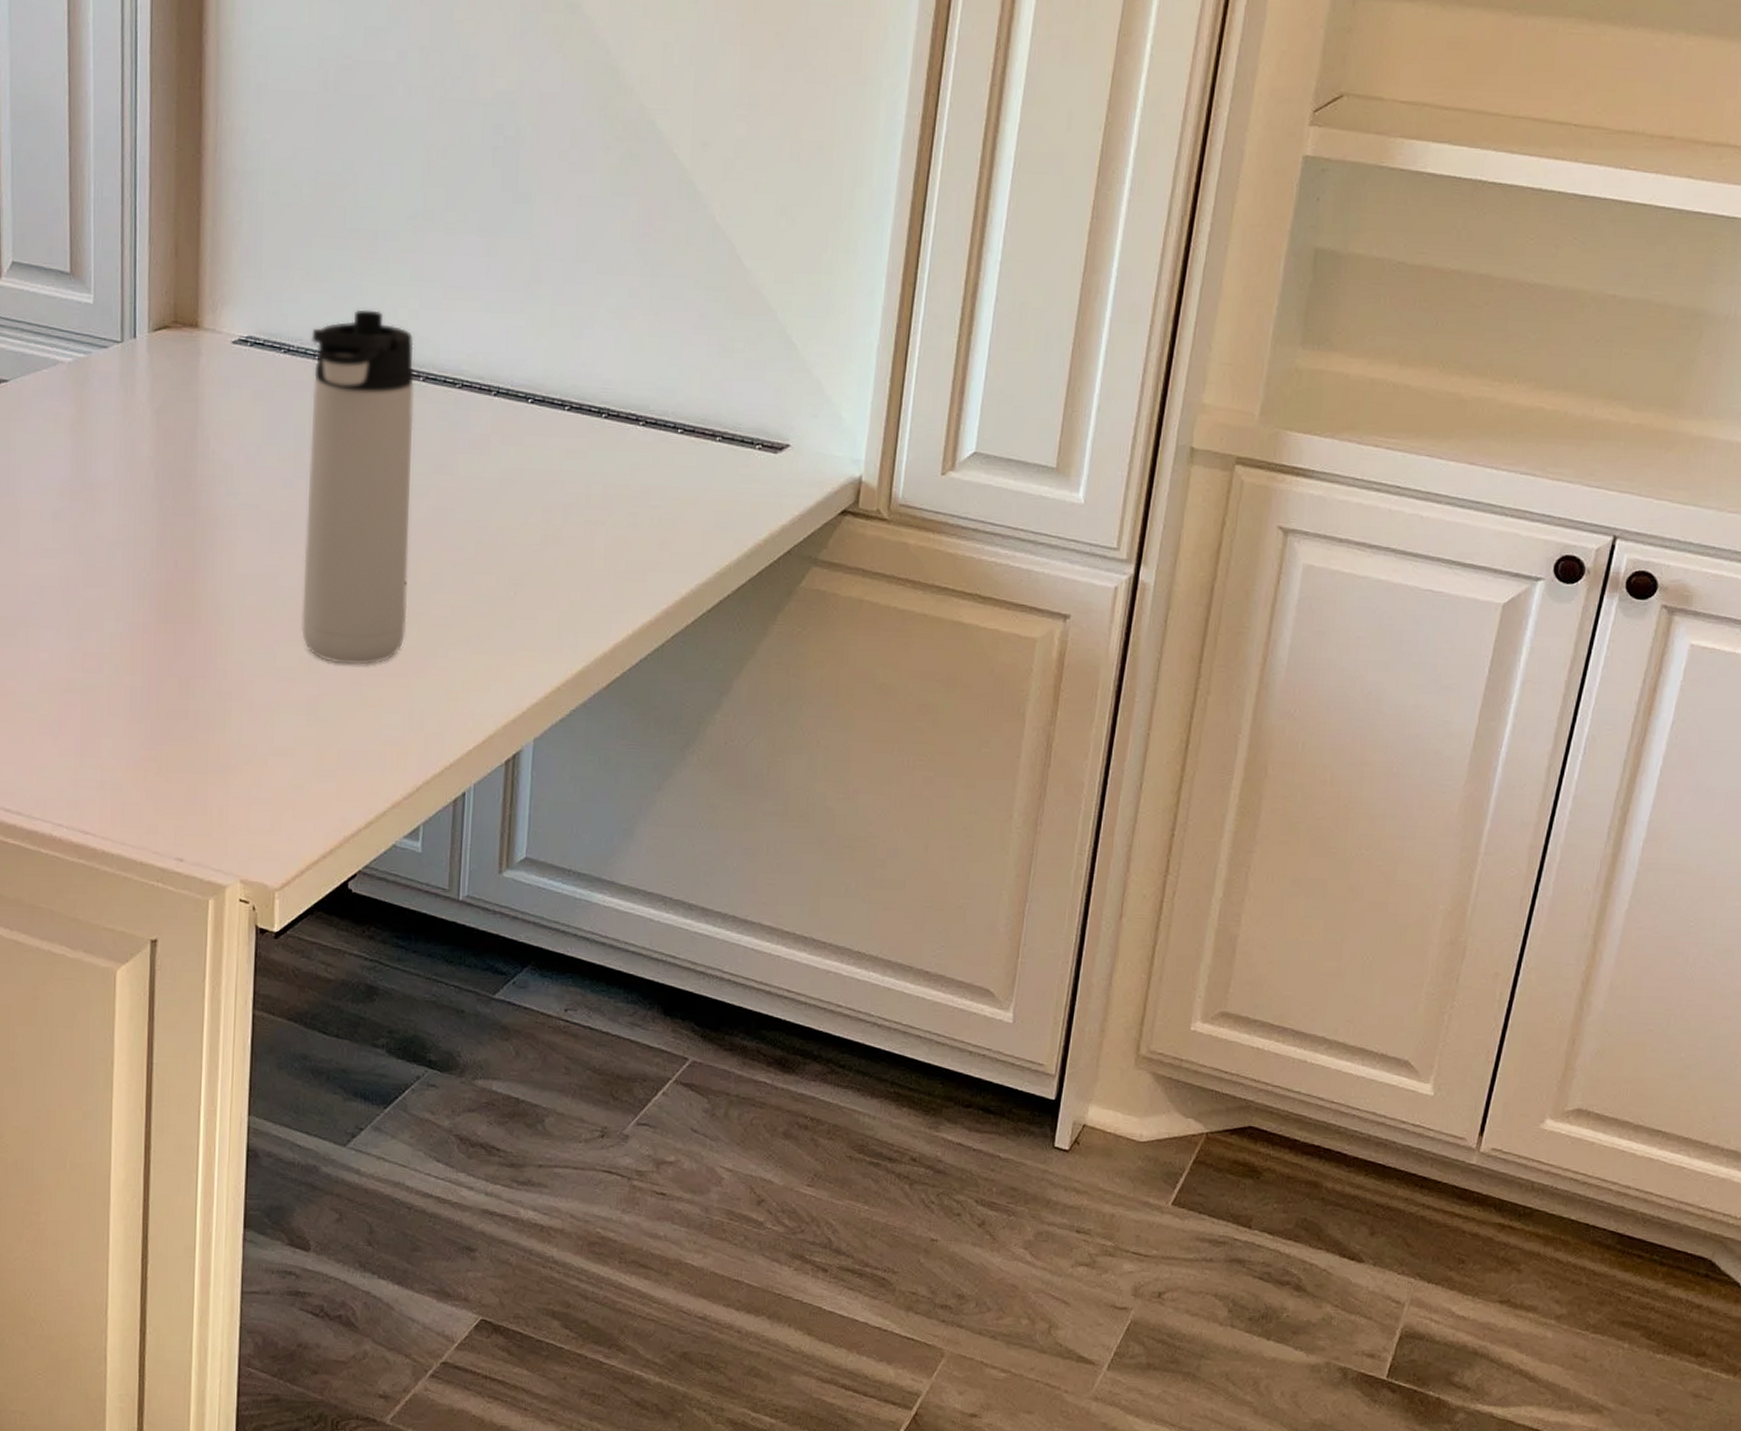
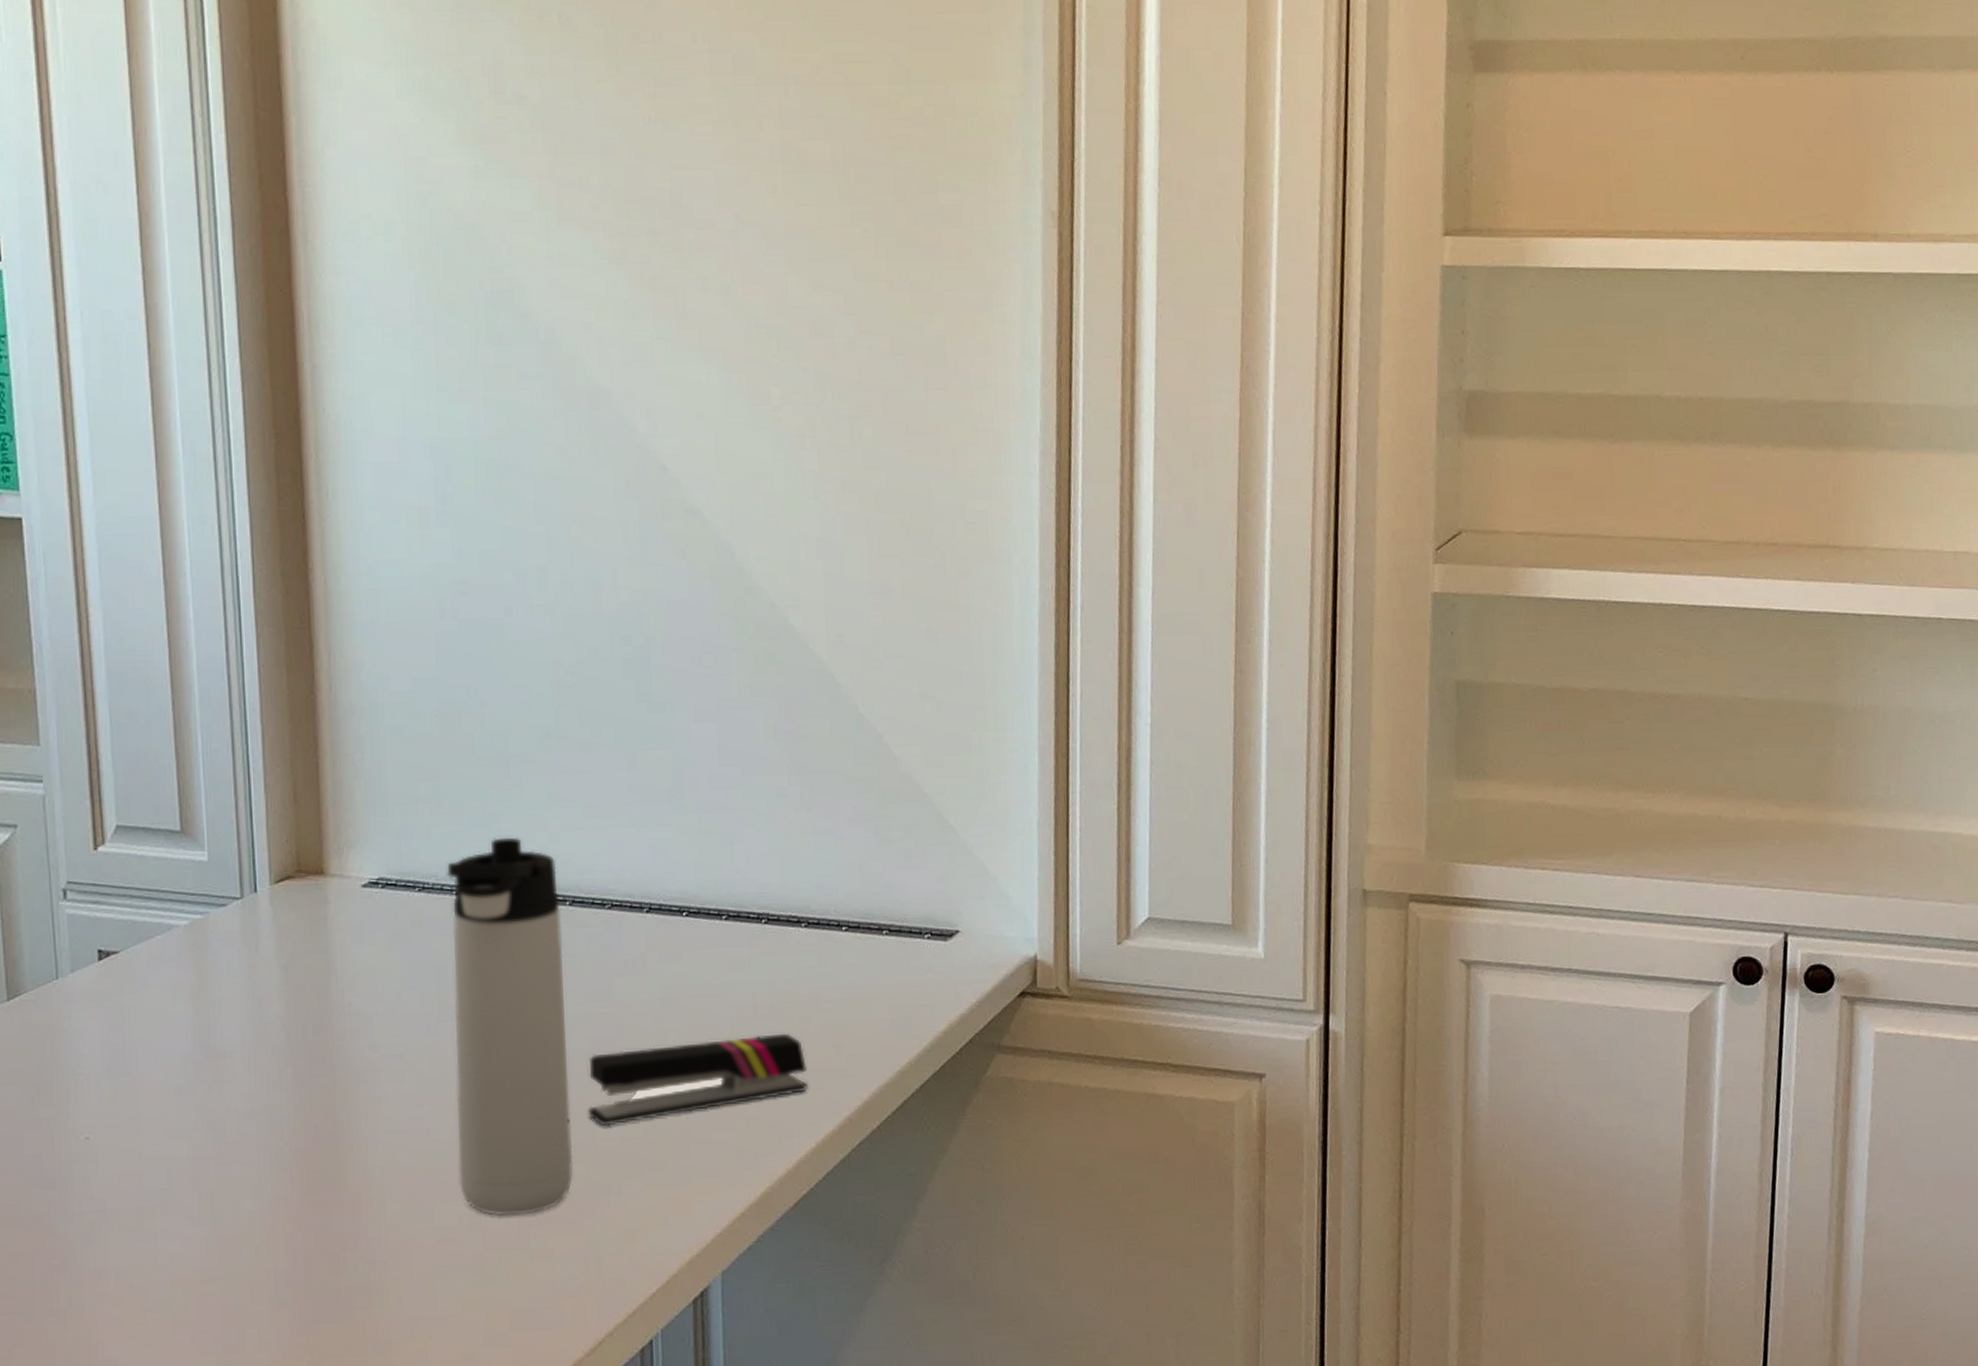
stapler: none [423,523,632,593] -> present [587,1033,808,1127]

